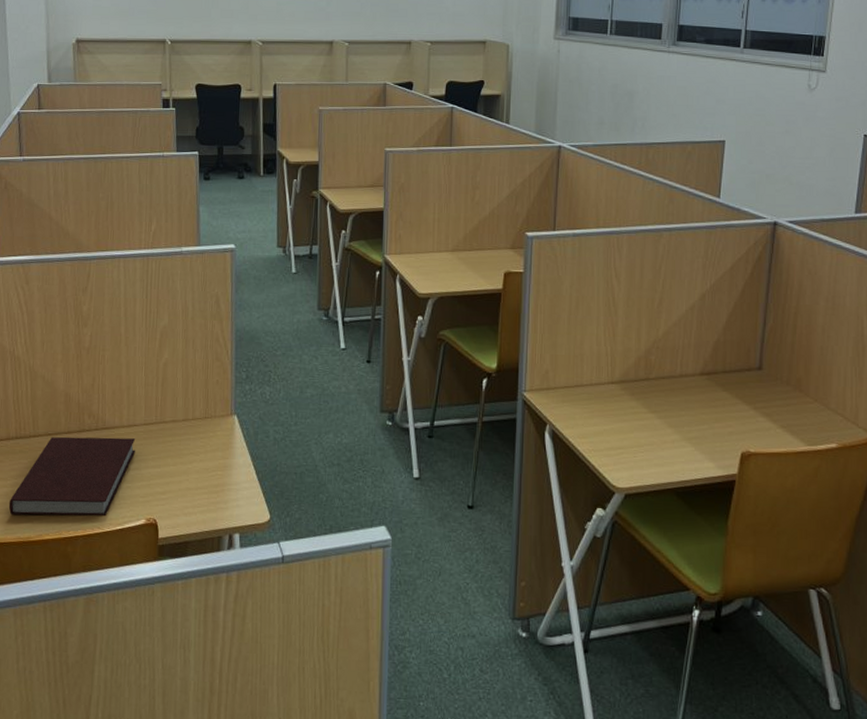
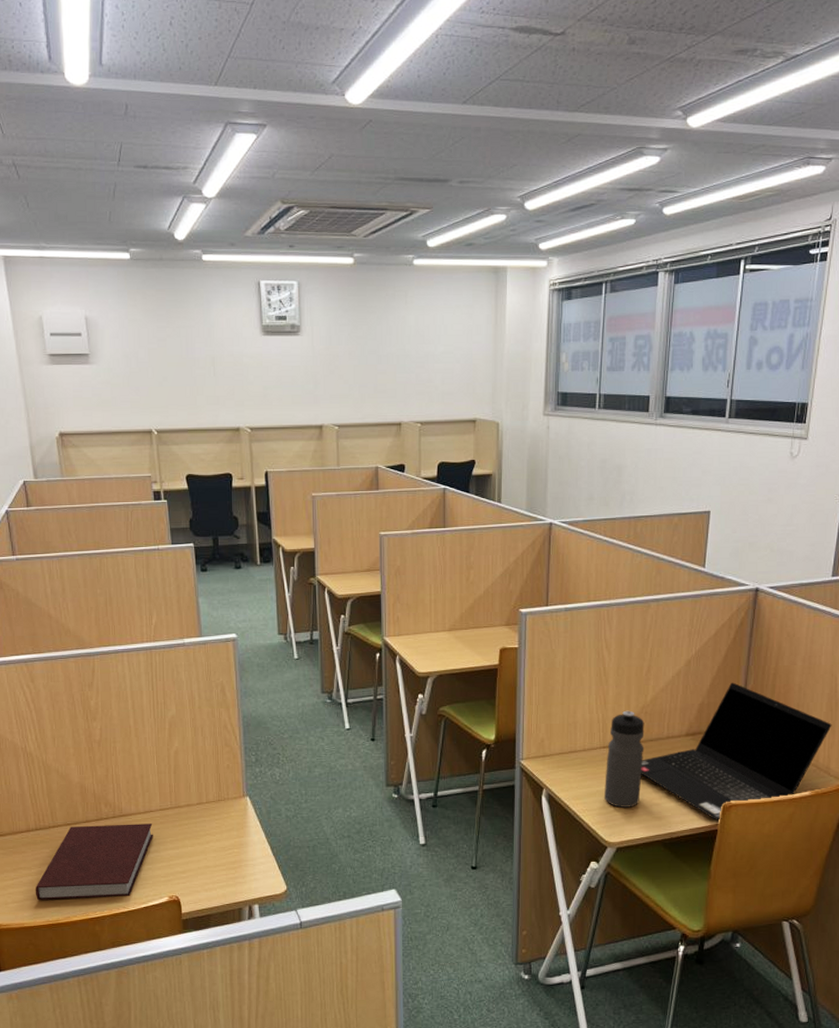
water bottle: none [612,344,656,450] -> present [605,710,645,808]
laptop computer: none [652,320,859,470] -> present [641,682,832,820]

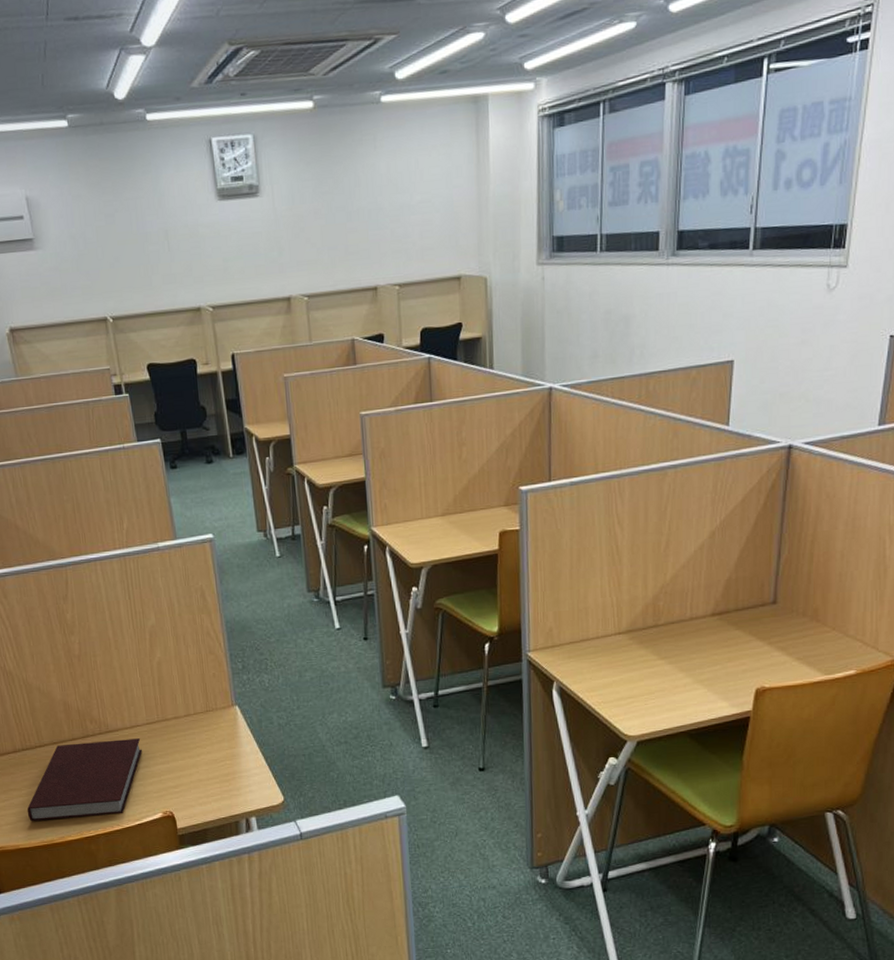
water bottle: present [605,710,645,808] -> none [621,591,665,698]
laptop computer: present [641,682,832,820] -> none [661,553,880,707]

